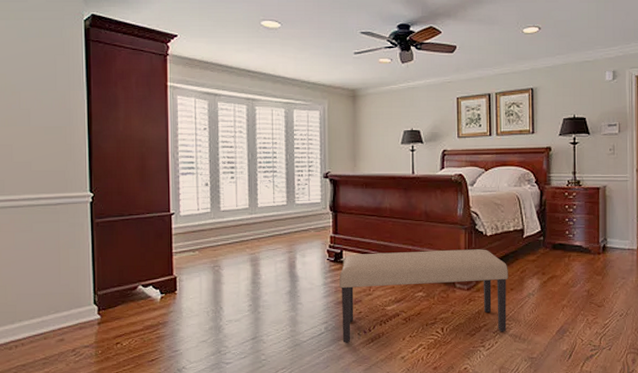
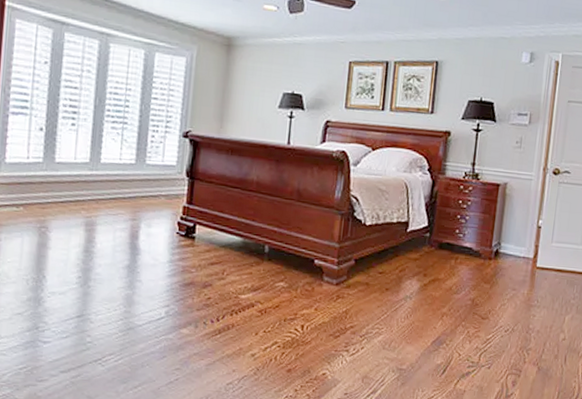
bench: present [339,249,508,343] -> none [185,230,386,337]

